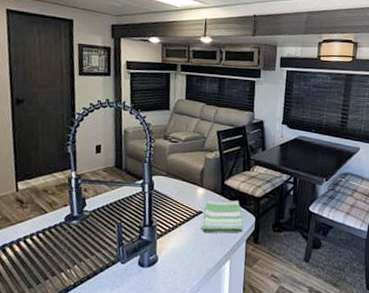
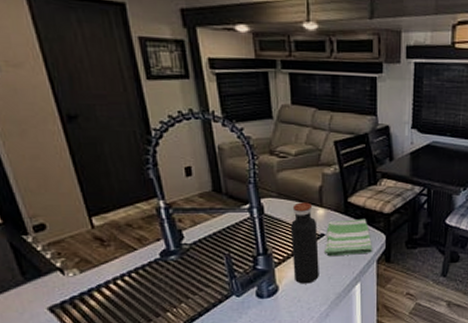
water bottle: none [172,181,197,257] -> present [290,202,319,284]

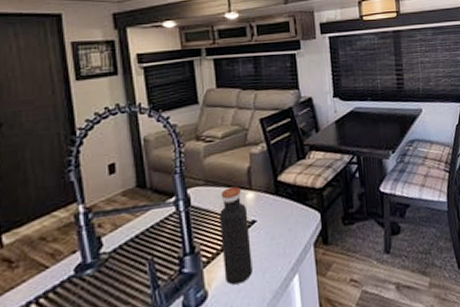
dish towel: present [325,219,373,257] -> none [257,197,309,247]

